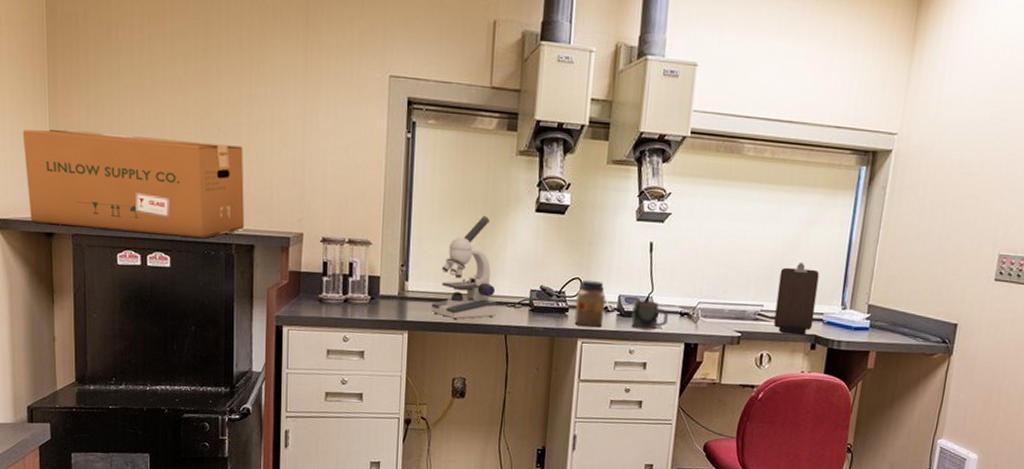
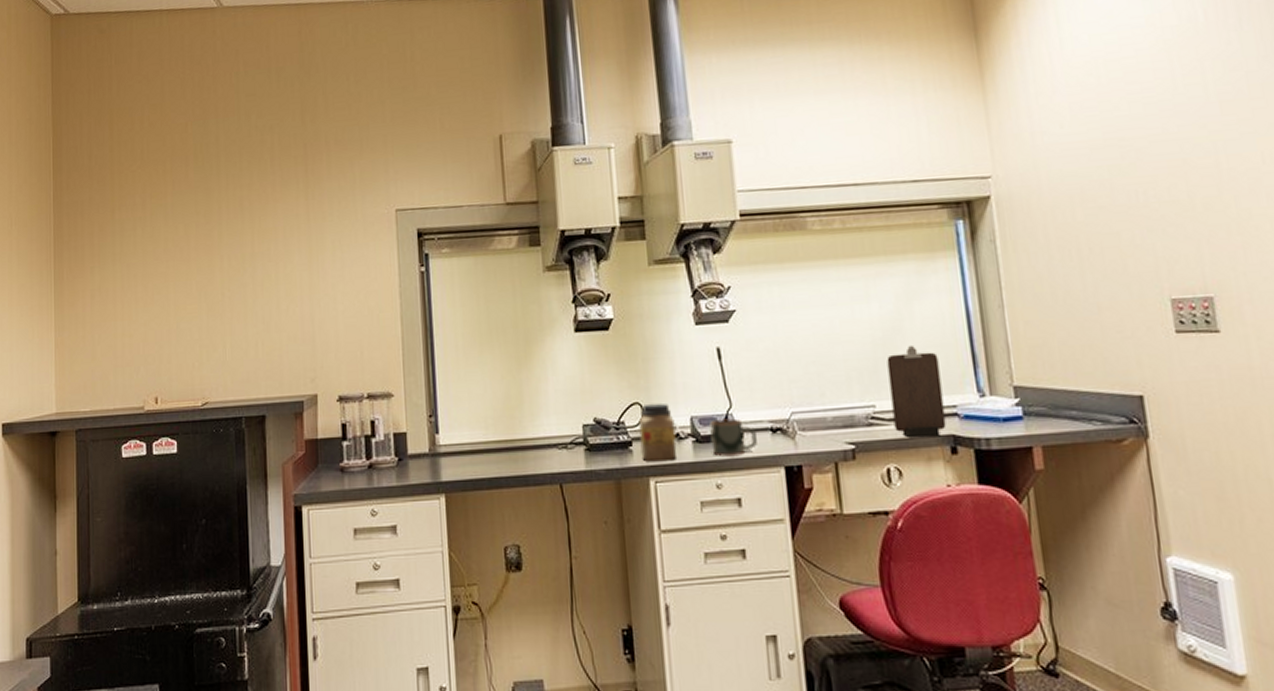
box: present [22,129,244,239] -> none [28,309,253,423]
microscope: present [431,216,498,320] -> none [468,345,547,474]

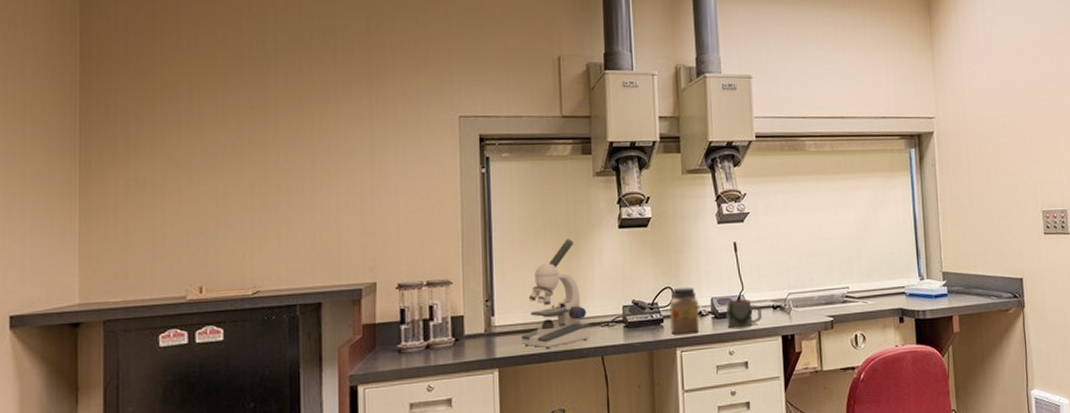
microscope: none [468,345,547,474] -> present [521,239,591,350]
clipboard: present [886,345,946,438] -> none [858,241,897,312]

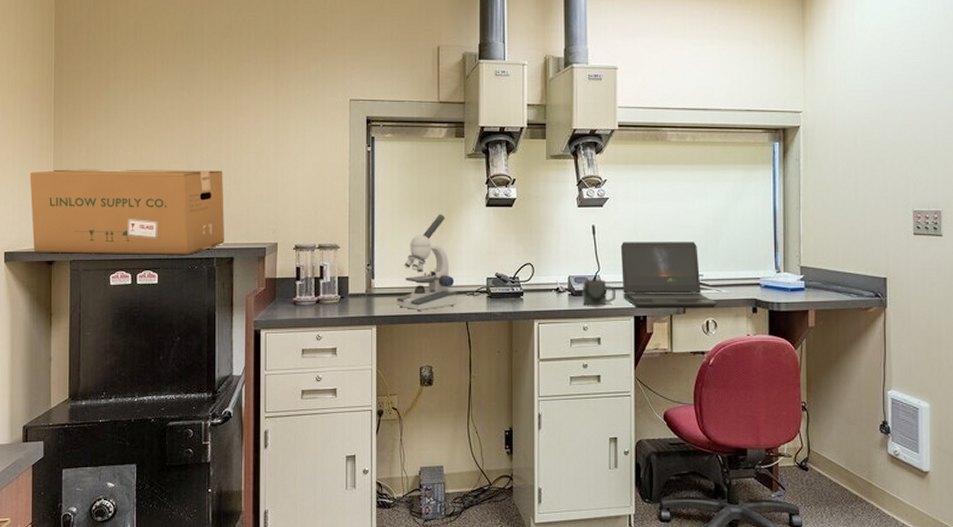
box: none [46,202,309,314] -> present [30,169,224,255]
jar: present [669,287,700,337] -> none [529,264,556,310]
laptop computer: none [764,253,865,327] -> present [620,242,718,309]

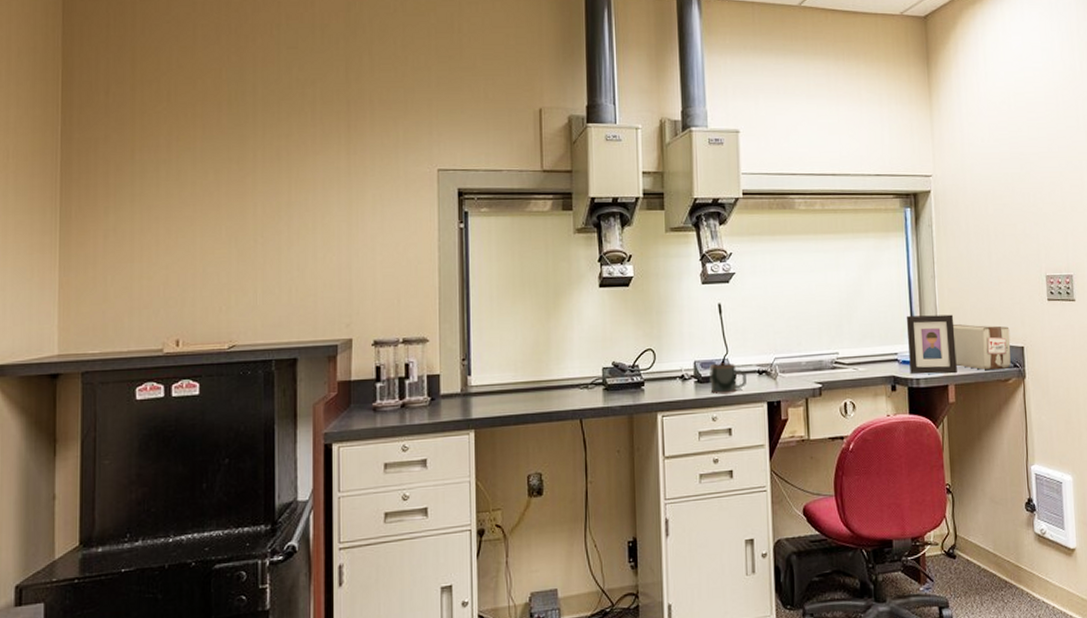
box: present [30,169,224,255] -> none [26,255,285,365]
microscope: present [397,214,457,312] -> none [498,298,569,411]
laptop computer: present [620,242,718,309] -> none [749,317,855,393]
picture frame: none [769,244,818,300] -> present [906,314,957,375]
box: none [816,253,873,298] -> present [953,323,1011,370]

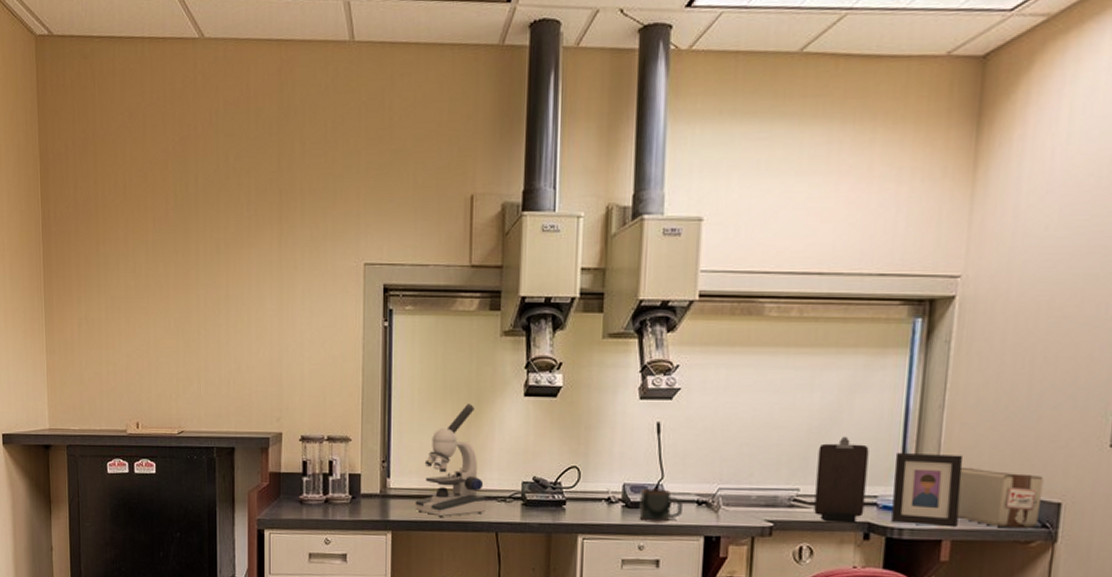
microscope: none [498,298,569,411] -> present [415,404,486,518]
clipboard: none [849,305,889,379] -> present [814,436,869,523]

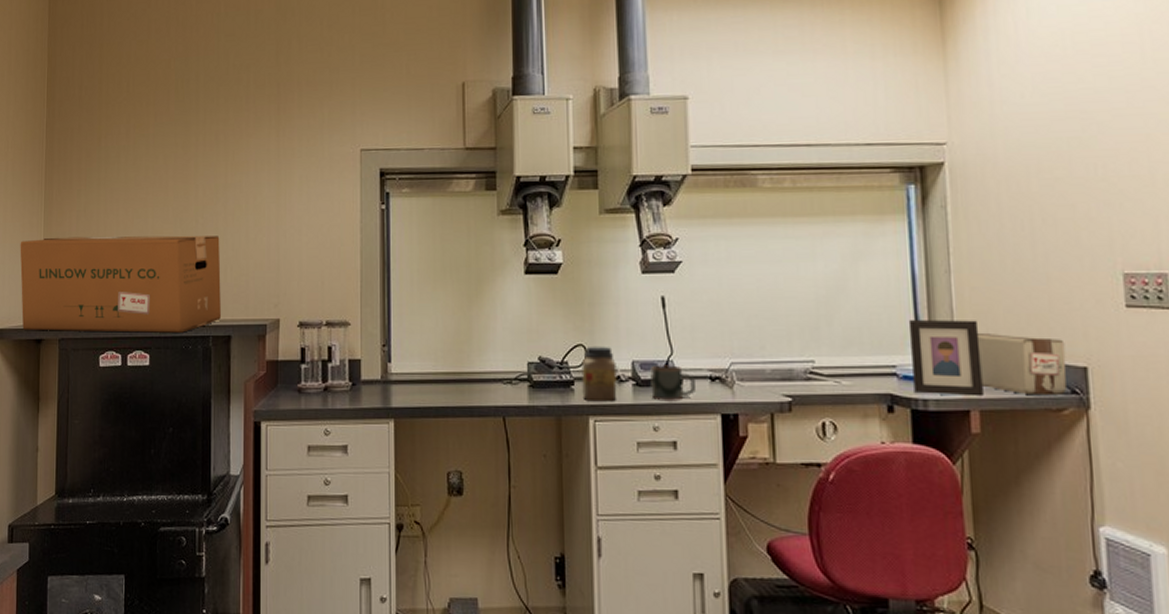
box: none [23,344,224,443] -> present [20,235,221,333]
microscope: present [415,404,486,518] -> none [418,284,492,404]
jar: none [573,468,608,523] -> present [581,346,617,403]
clipboard: present [814,436,869,523] -> none [829,304,884,395]

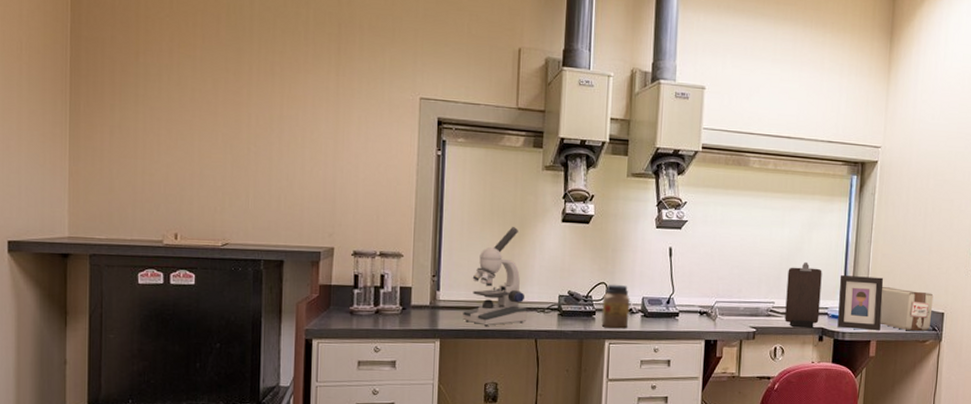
box: present [20,235,221,333] -> none [39,150,274,255]
microscope: none [418,284,492,404] -> present [463,227,527,327]
mug: present [650,365,695,403] -> none [655,301,689,331]
clipboard: none [829,304,884,395] -> present [785,261,822,328]

